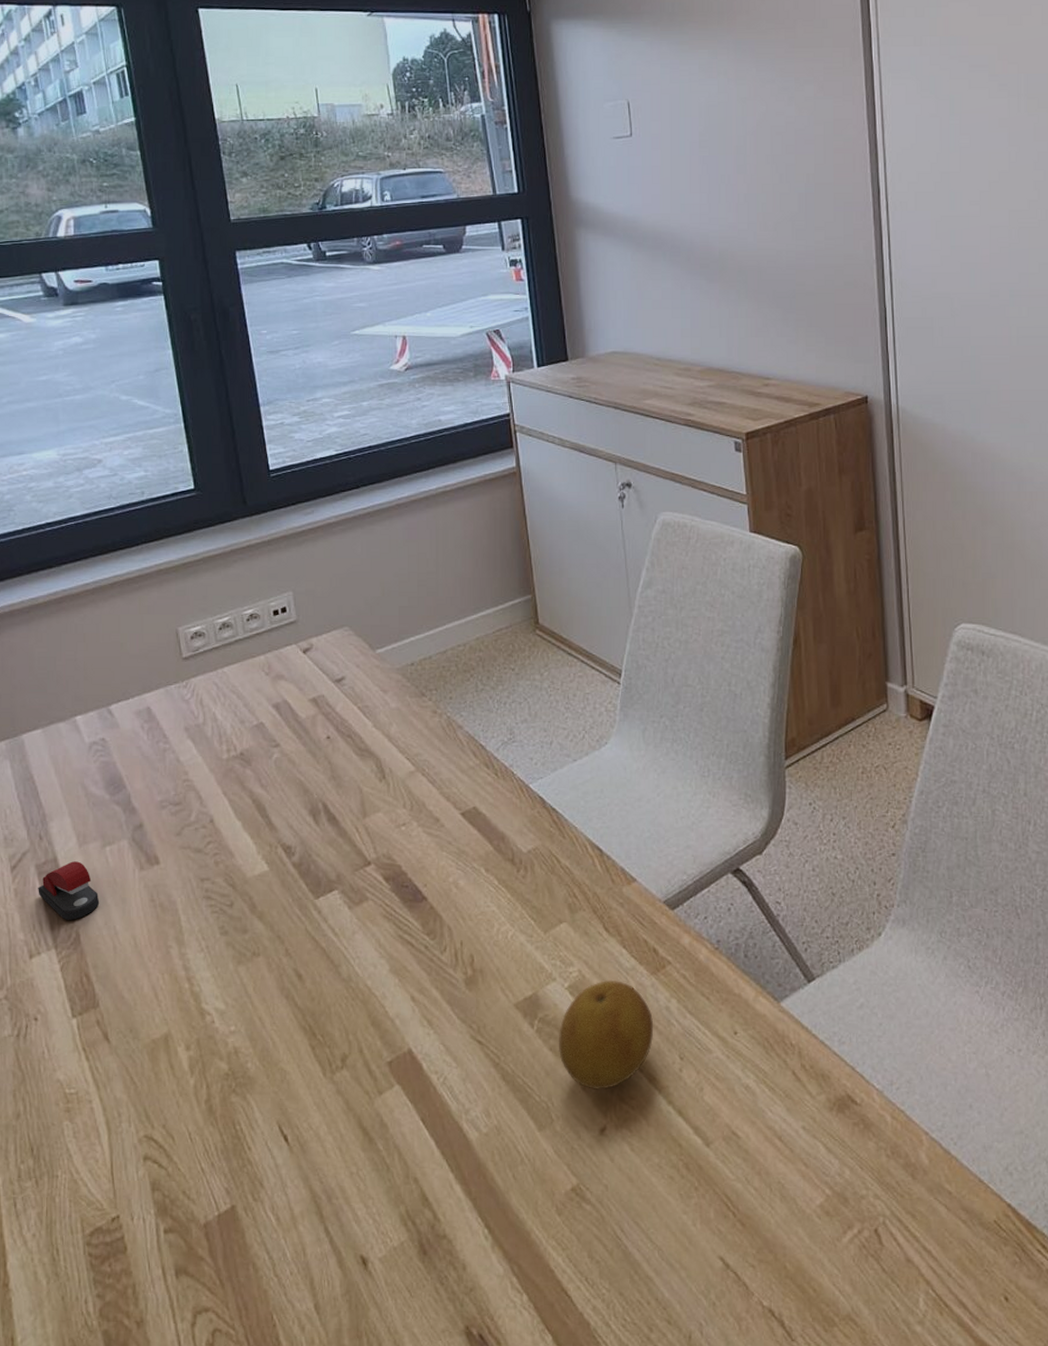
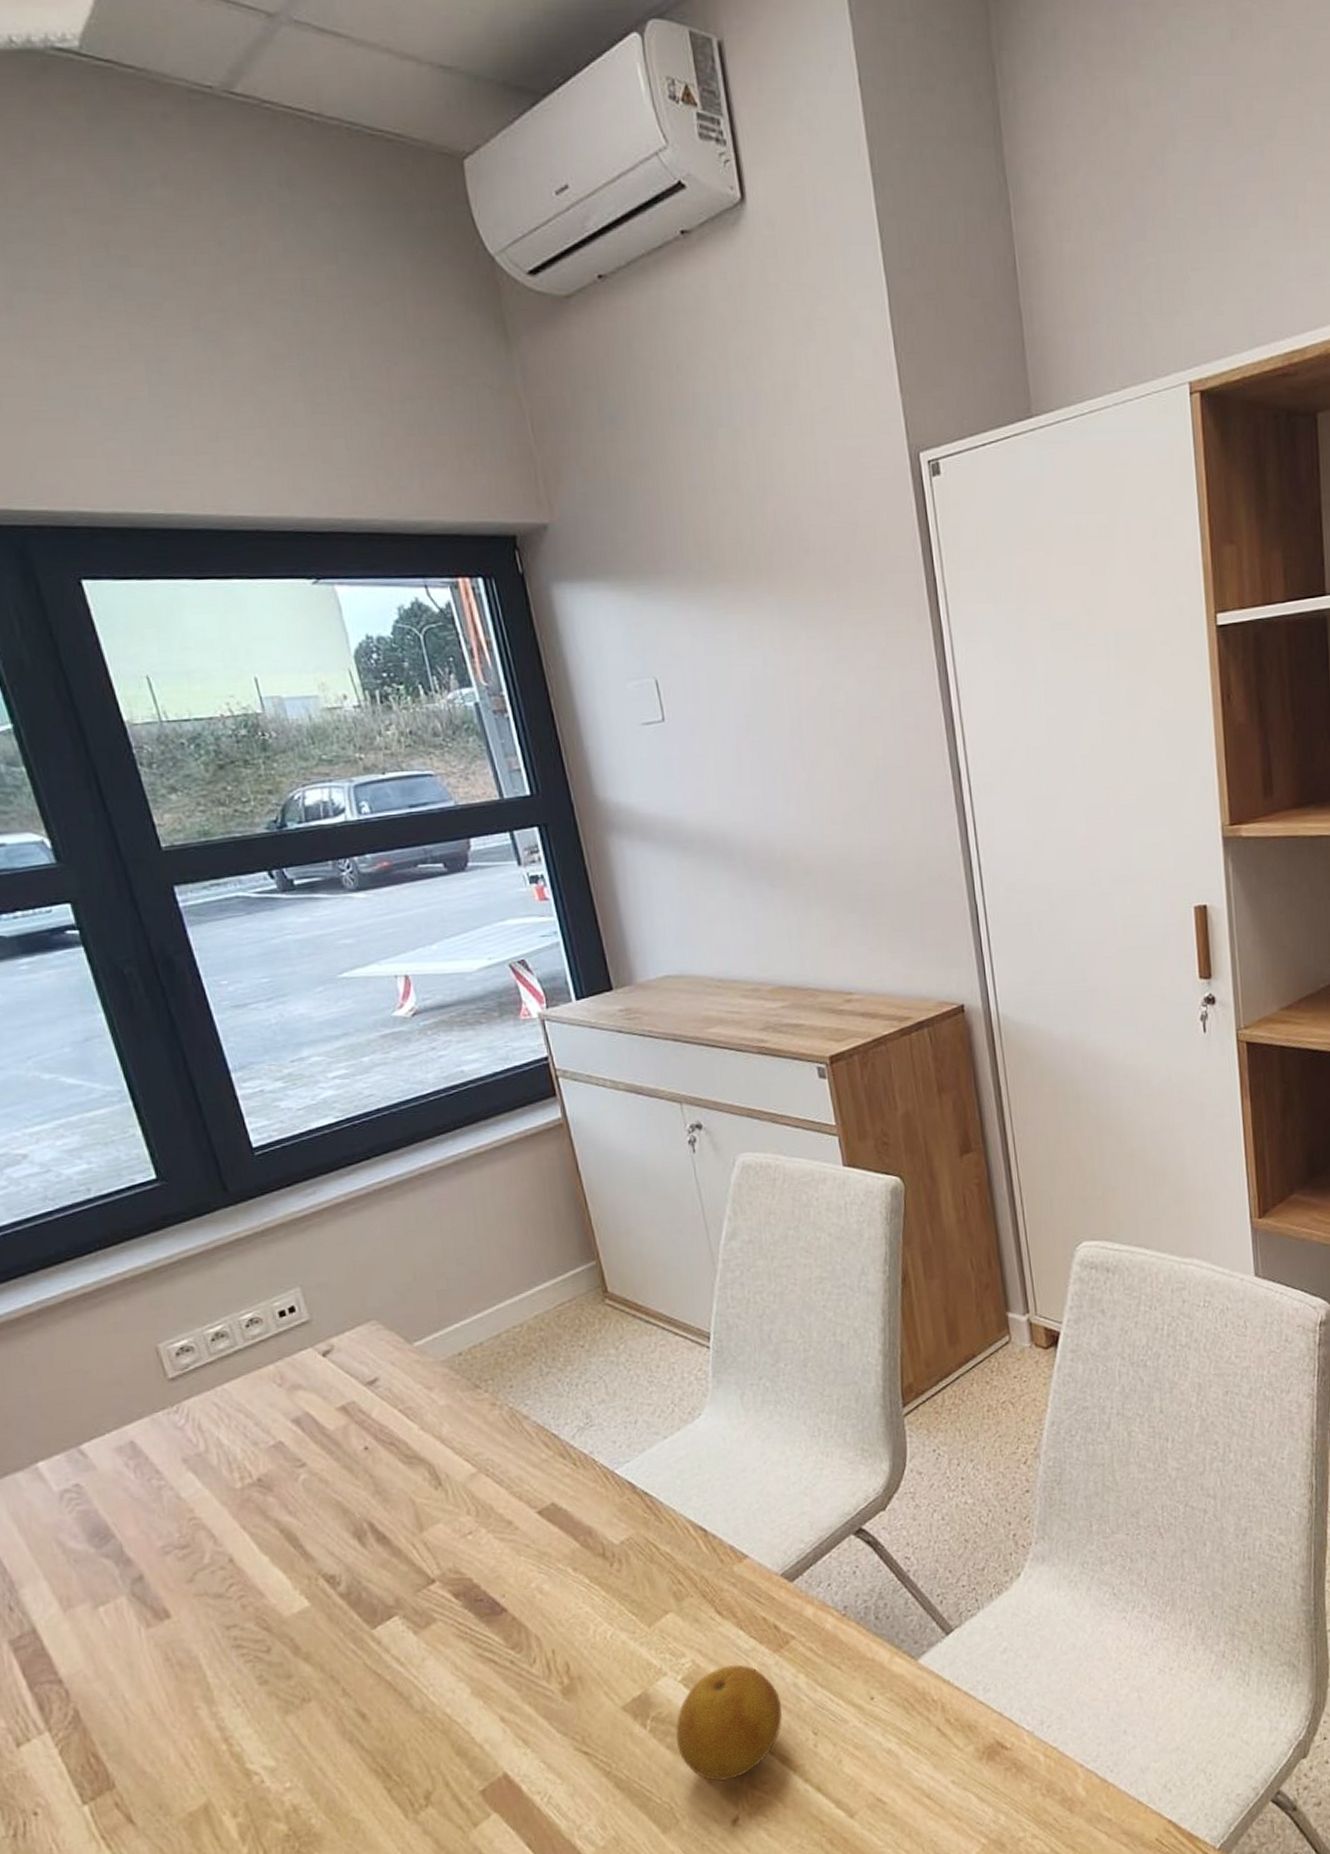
stapler: present [38,861,100,920] -> none [15,1629,100,1698]

